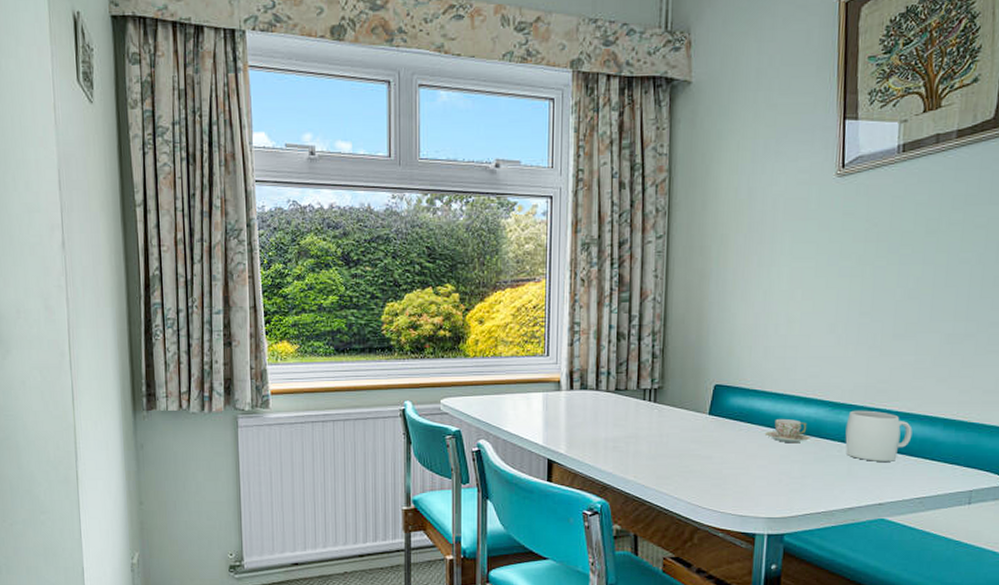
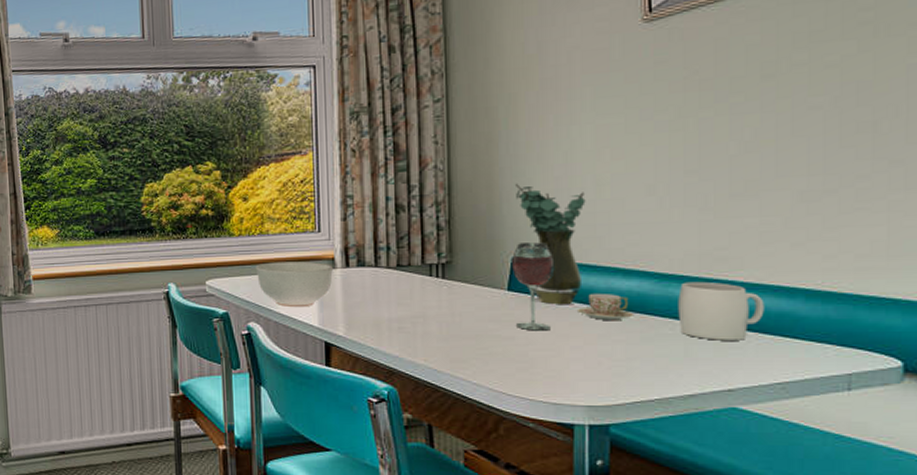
bowl: none [488,383,558,425] -> present [255,261,333,307]
wineglass: none [714,372,748,451] -> present [512,242,553,331]
vase: none [720,317,779,429] -> present [514,183,586,305]

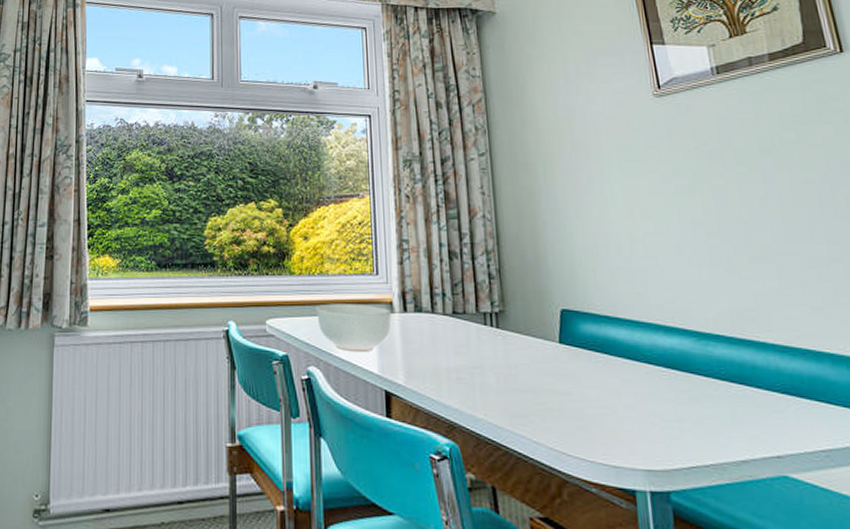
wineglass: present [512,242,553,331] -> none [561,295,603,387]
vase: present [514,183,586,305] -> none [557,236,628,361]
teacup: present [576,293,634,320] -> none [625,349,680,378]
mug: present [678,281,764,341] -> none [717,341,798,404]

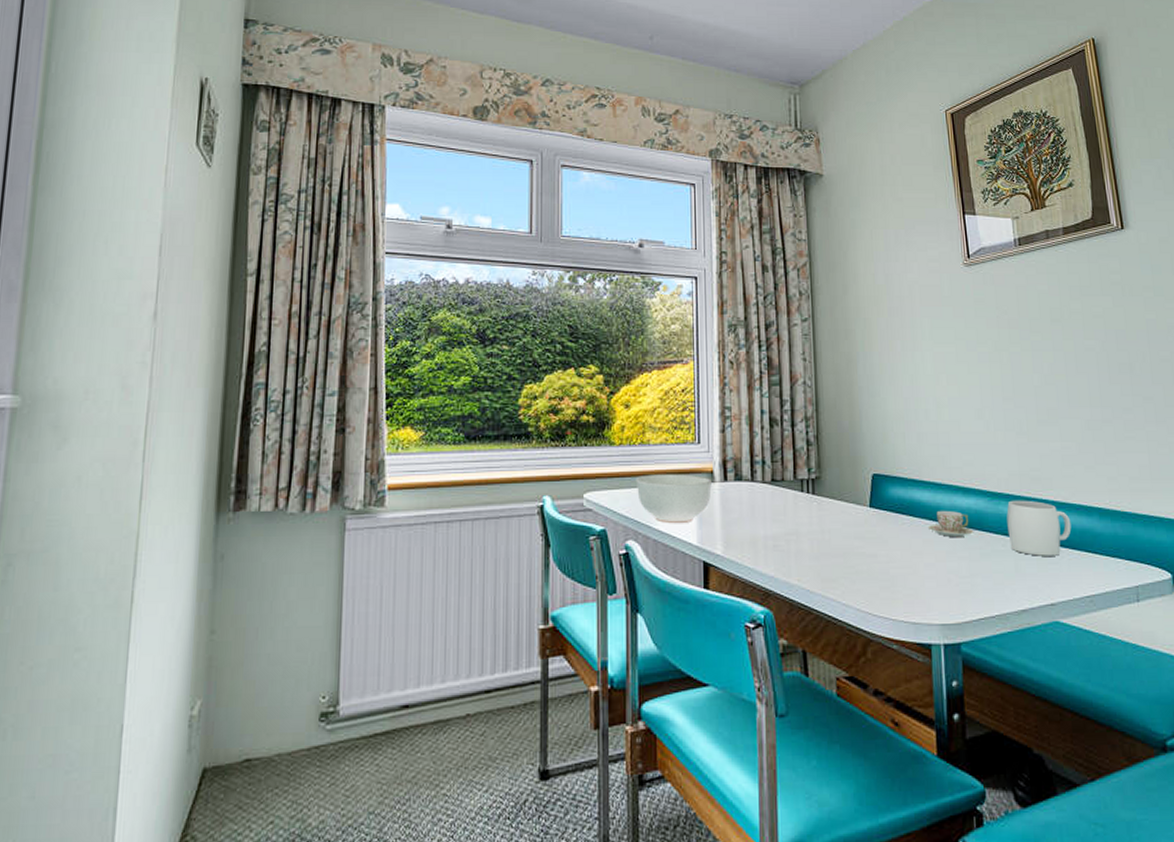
teacup: none [625,349,680,378] -> present [927,510,974,537]
mug: none [717,341,798,404] -> present [1006,500,1071,556]

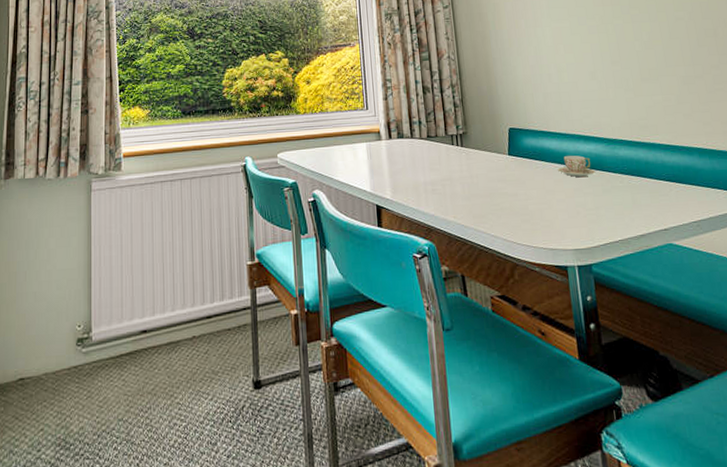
bowl: present [635,474,712,523] -> none [318,134,380,175]
mug: present [1006,500,1071,556] -> none [621,144,677,190]

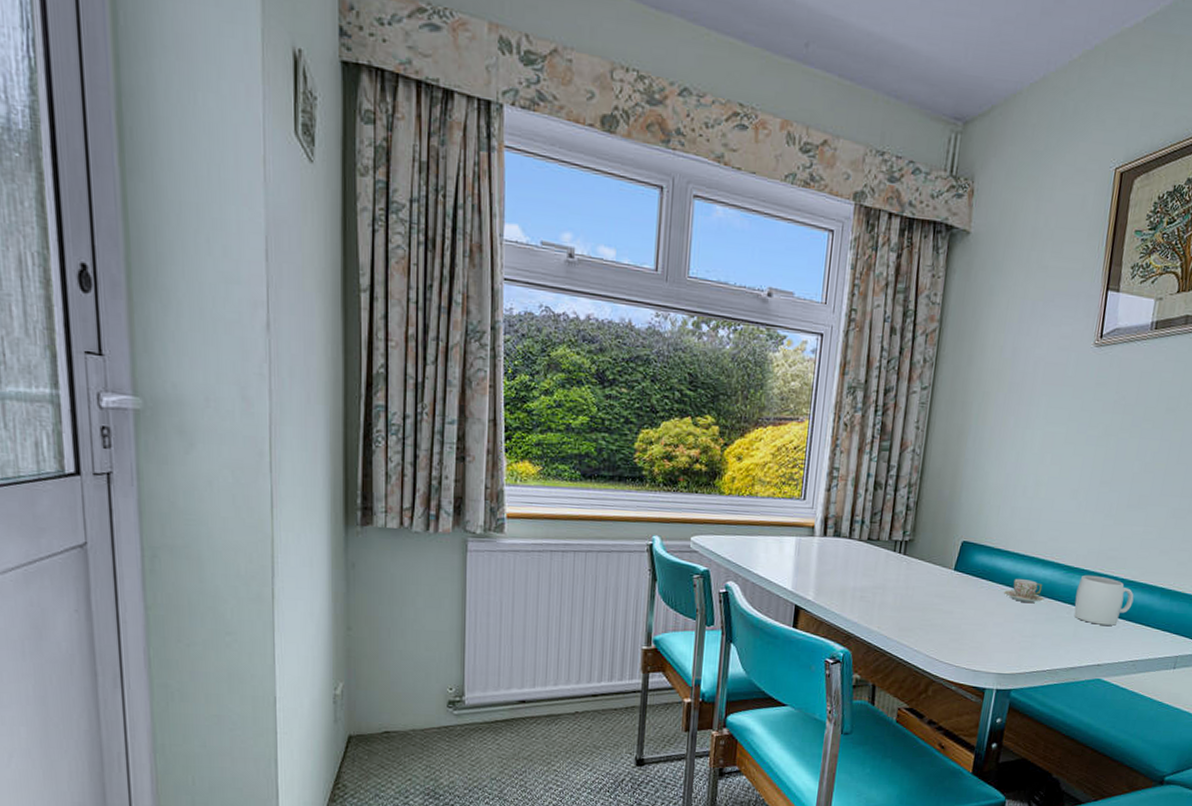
mug: none [621,144,677,190] -> present [1074,575,1134,626]

